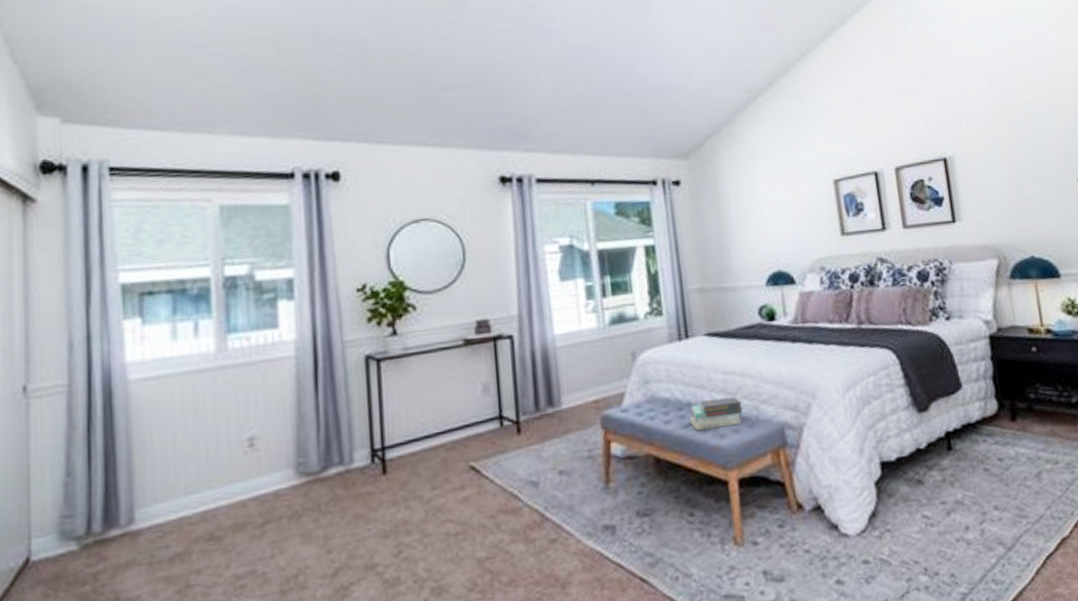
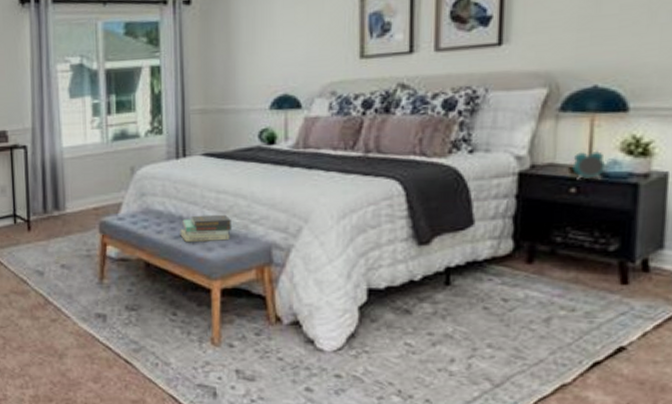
alarm clock: none [1028,309,1055,340] -> present [572,147,606,181]

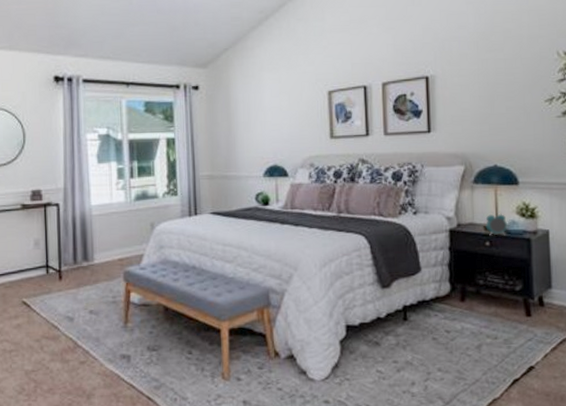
books: present [180,214,233,242] -> none [193,264,237,288]

